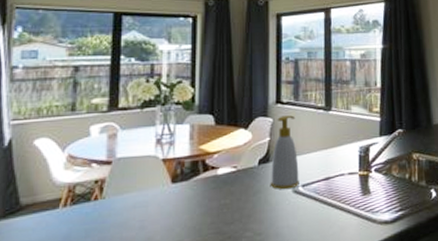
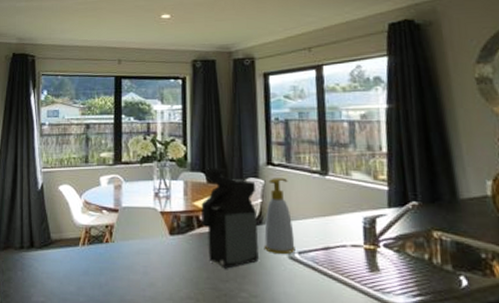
coffee maker: none [206,109,265,211] -> present [200,168,259,269]

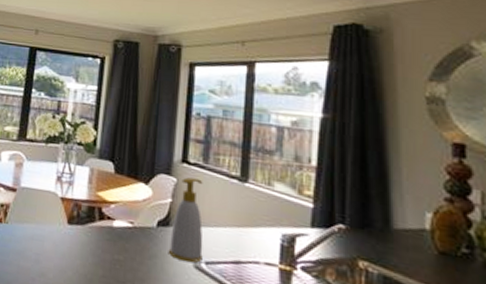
coffee maker: present [200,168,259,269] -> none [102,157,168,270]

